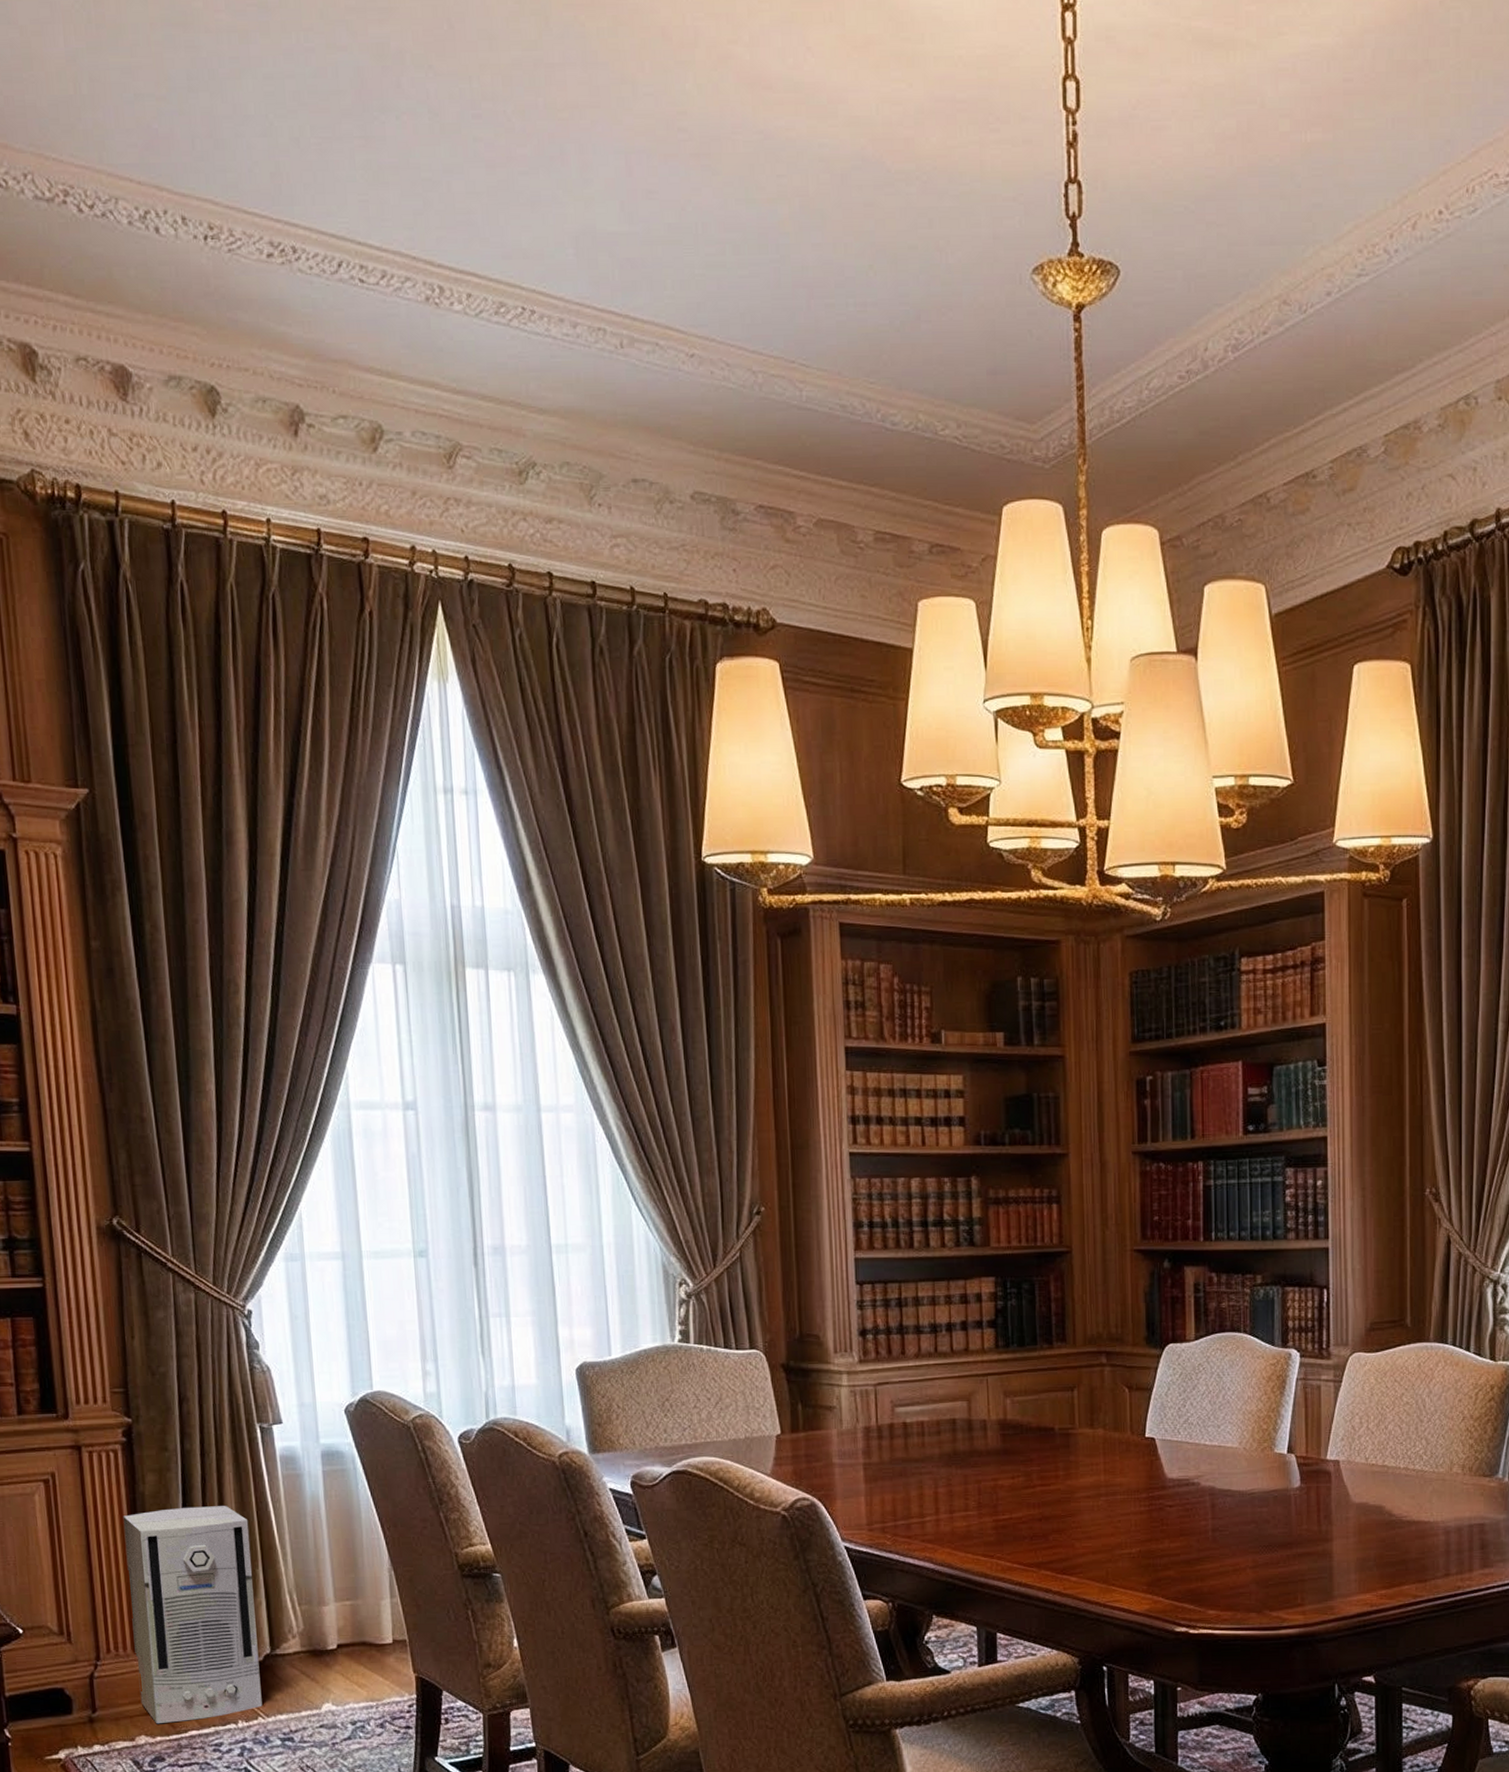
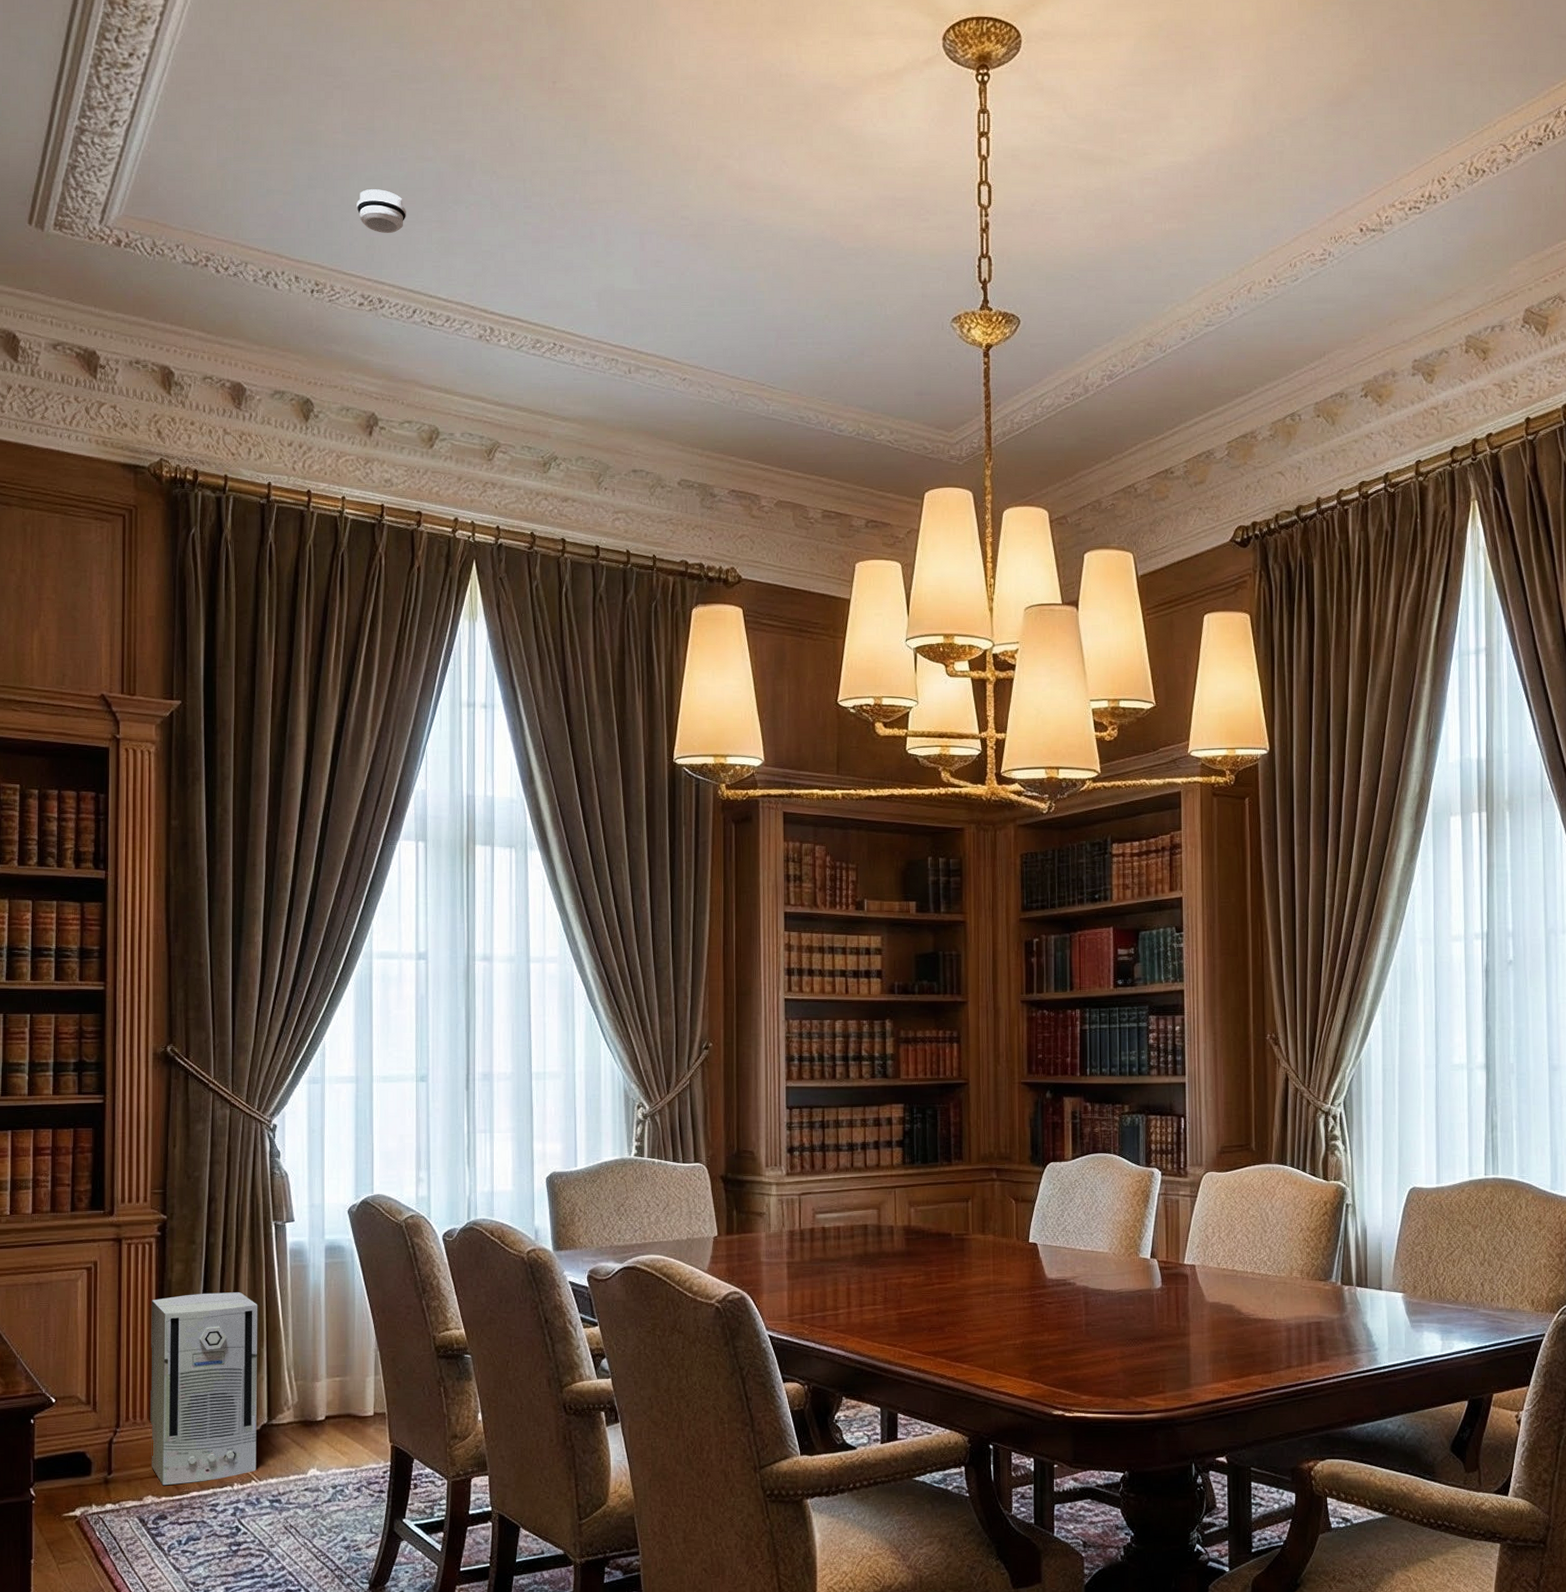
smoke detector: none [253,92,319,156] -> present [356,189,406,234]

